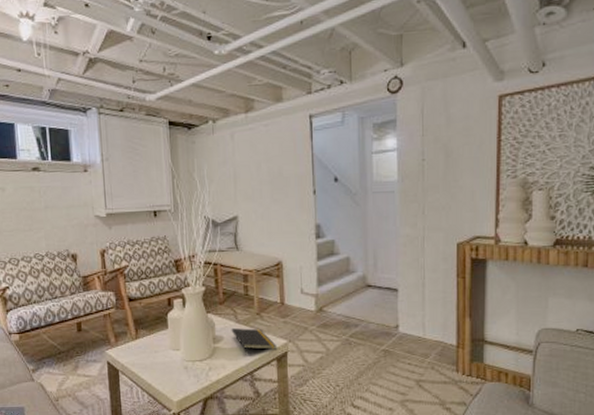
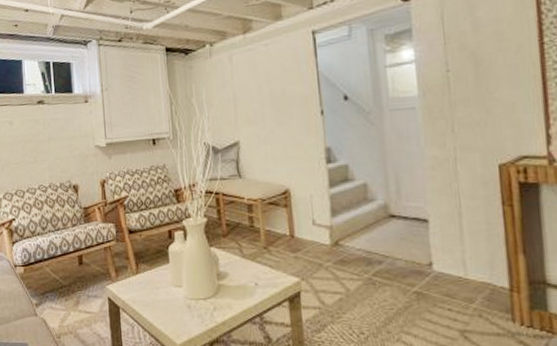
notepad: present [231,328,276,355] -> none [236,264,288,294]

